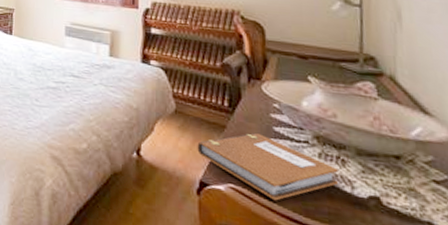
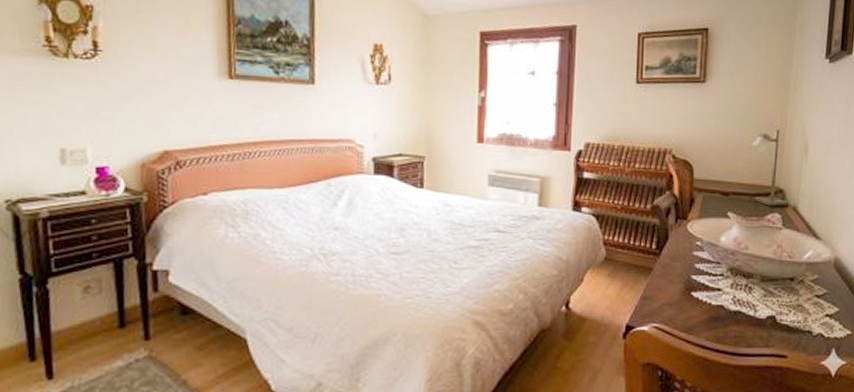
notebook: present [197,132,339,201] -> none [625,271,745,333]

